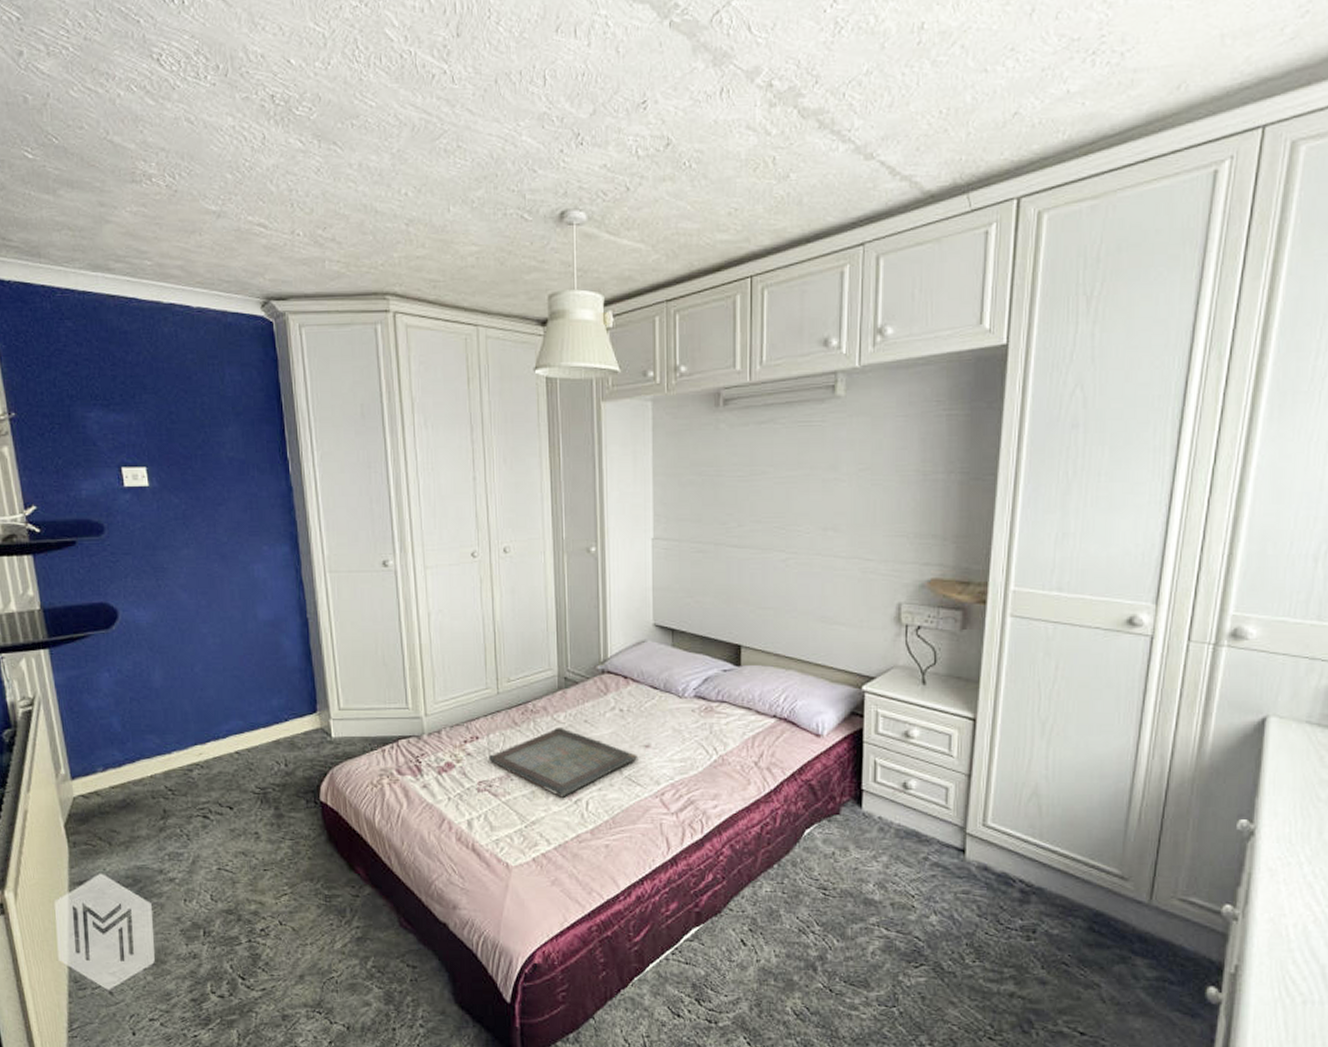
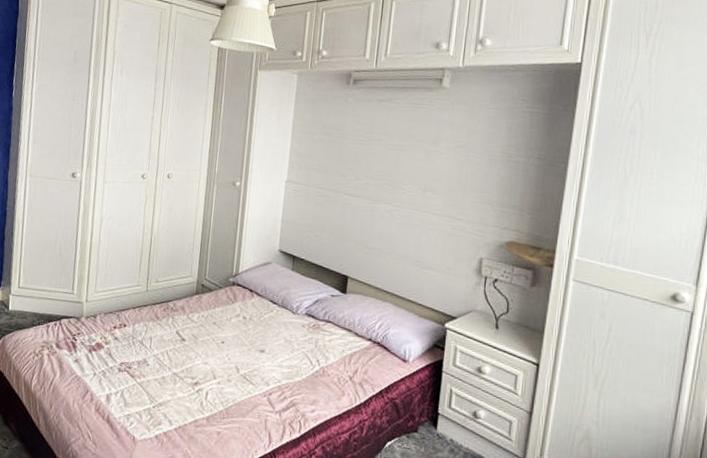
serving tray: present [488,728,639,798] -> none [131,325,254,386]

